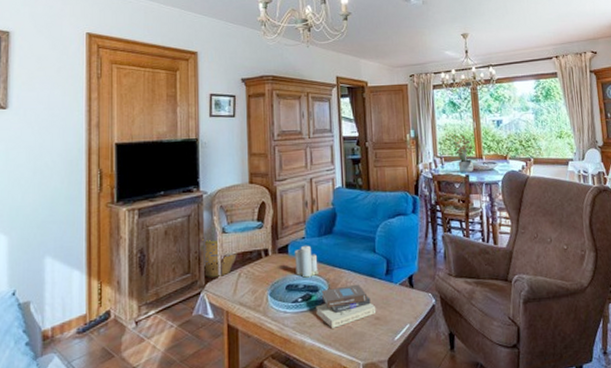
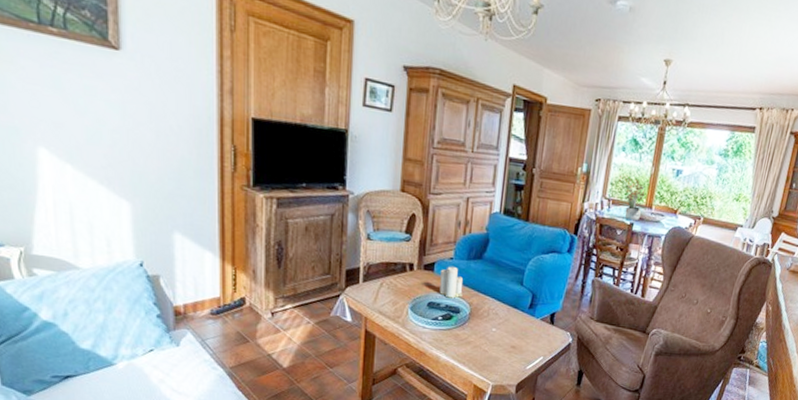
basket: present [202,239,237,277] -> none [344,242,381,283]
books: present [316,284,377,328] -> none [454,312,514,350]

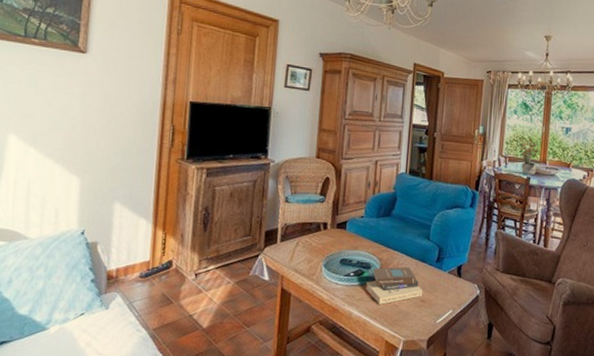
candle: present [439,266,463,298] -> none [351,224,373,255]
books: none [454,312,514,350] -> present [366,266,423,305]

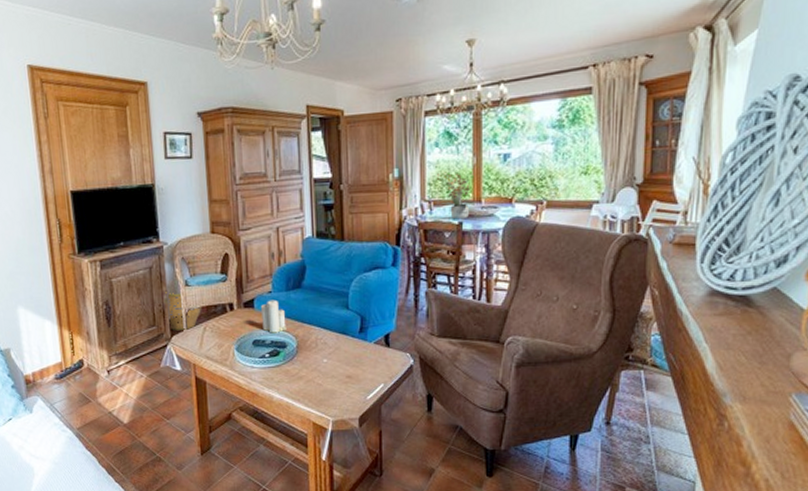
basket: none [263,205,297,243] -> present [165,292,201,330]
candle: none [351,224,373,255] -> present [261,300,287,333]
books: present [366,266,423,305] -> none [284,341,348,385]

